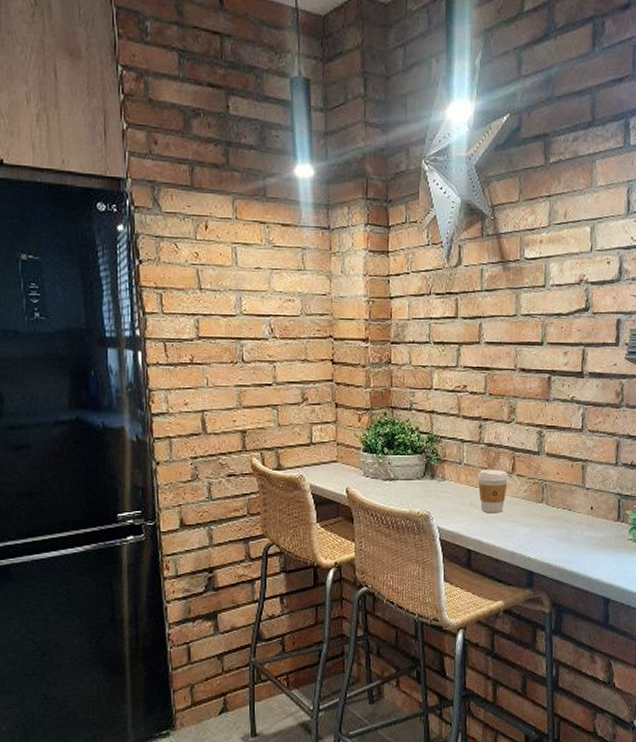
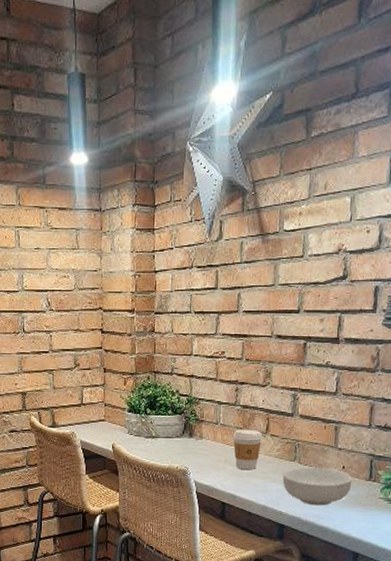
cereal bowl: none [530,508,601,550] -> present [282,467,352,506]

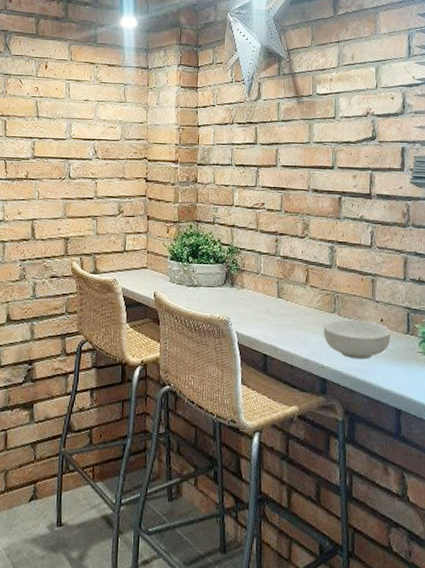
coffee cup: present [233,429,262,469] -> none [274,279,302,321]

